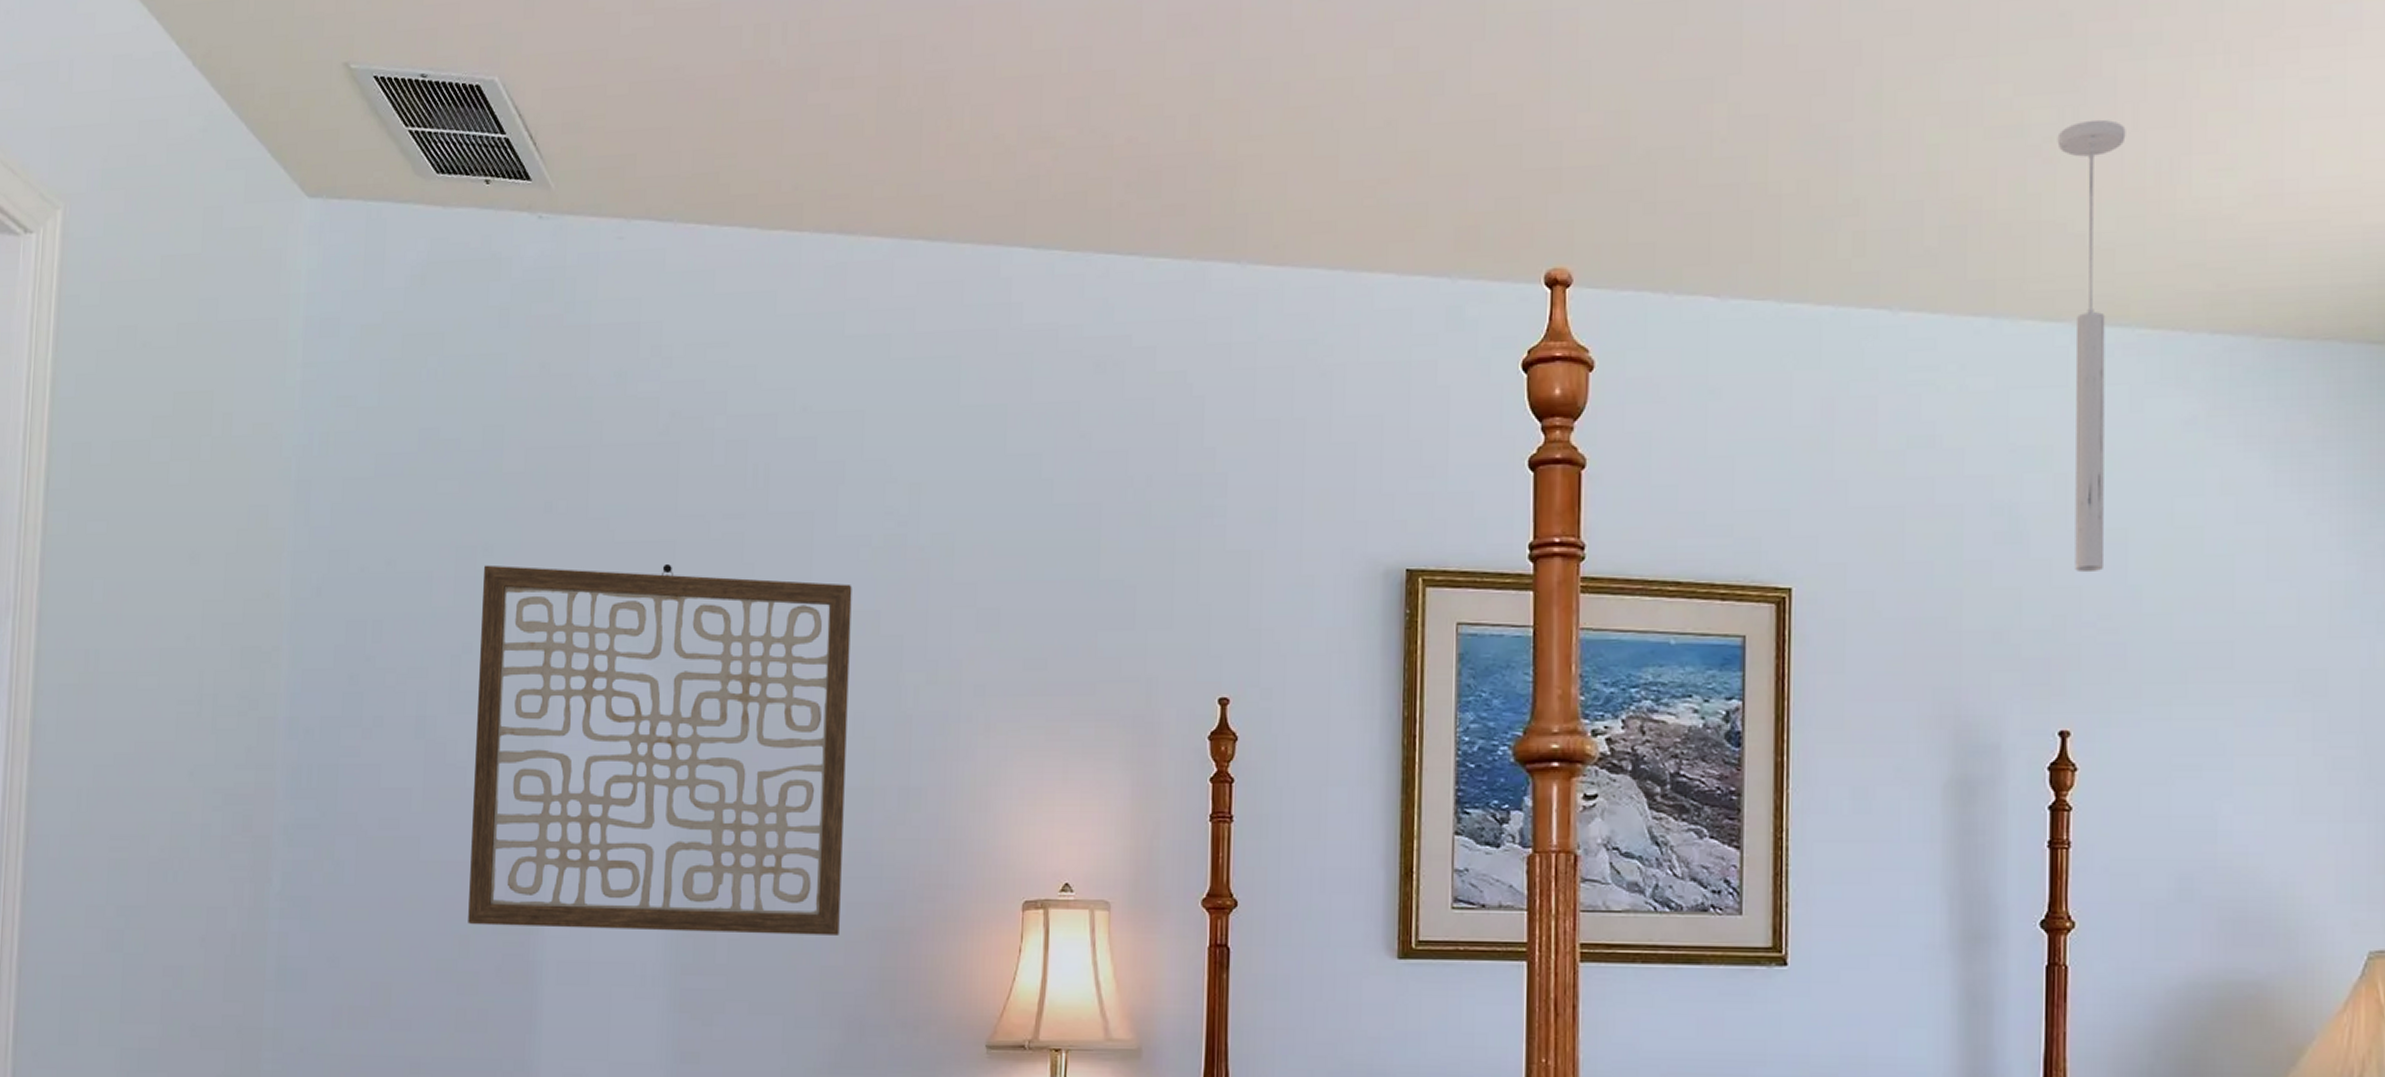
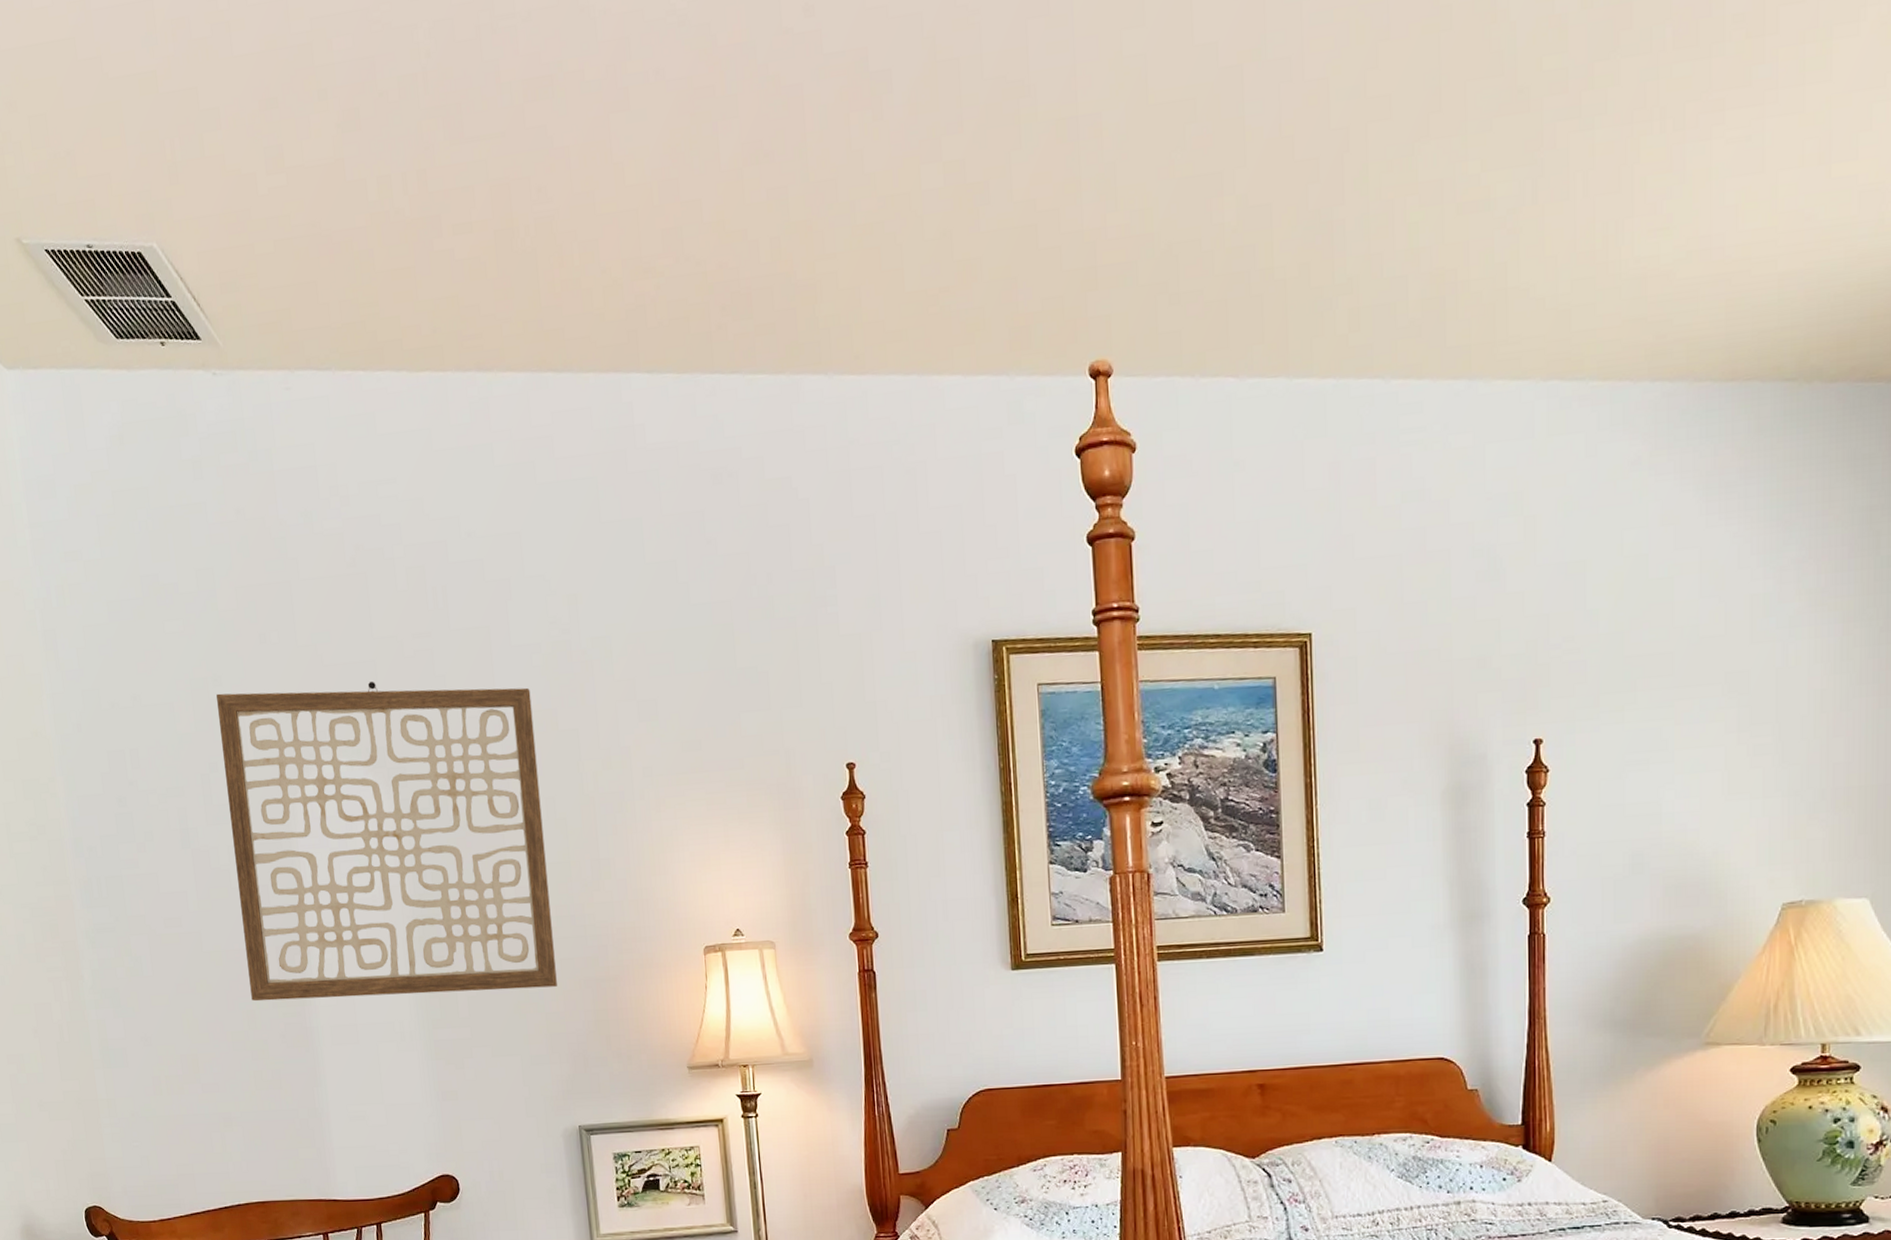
ceiling light: present [2057,119,2126,573] -> none [1519,189,1578,602]

